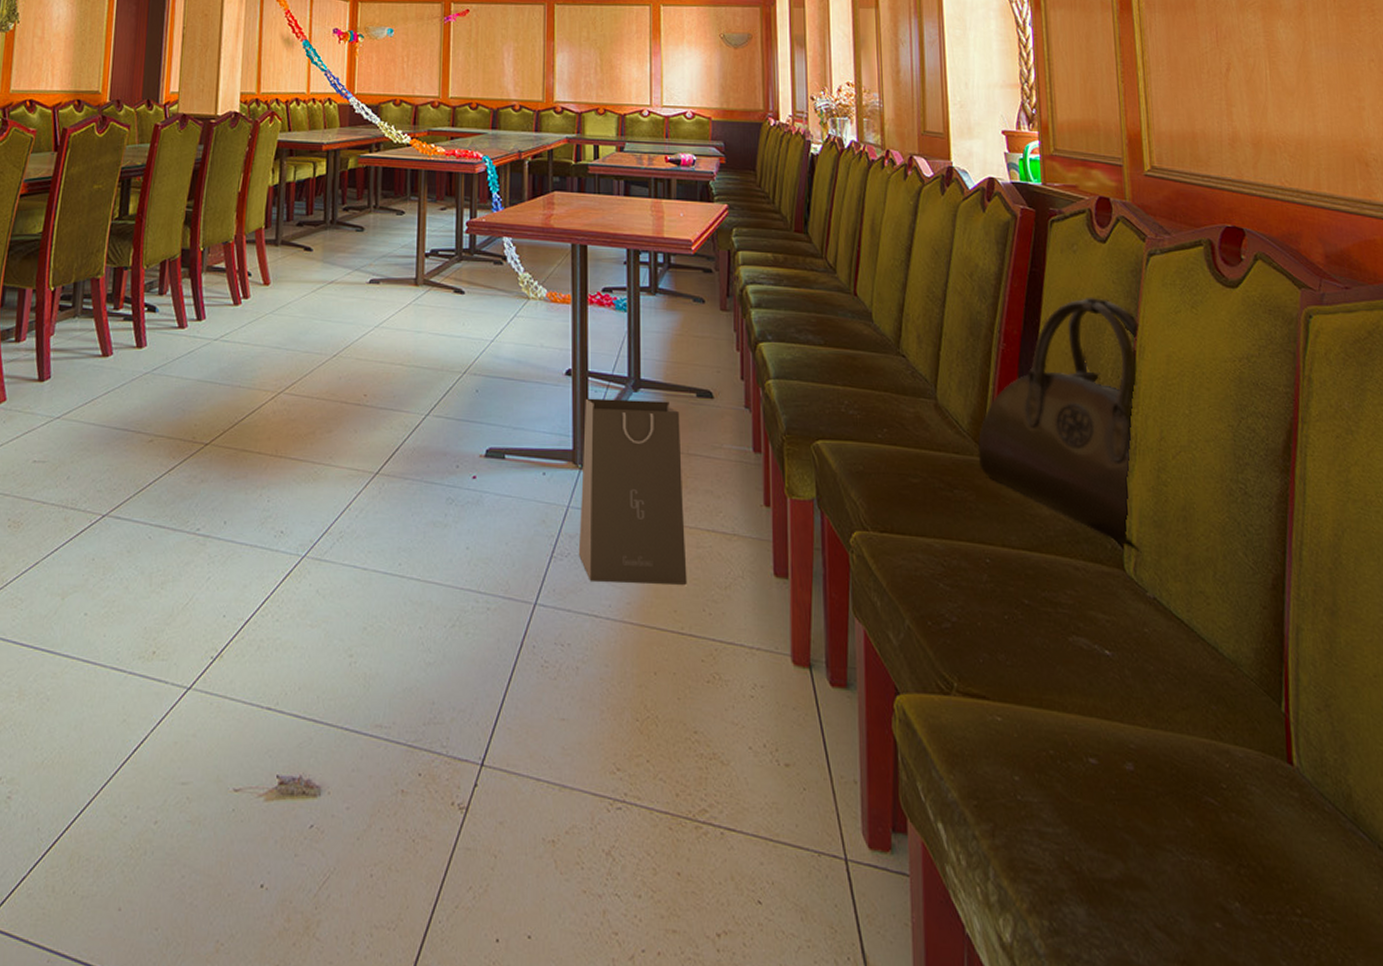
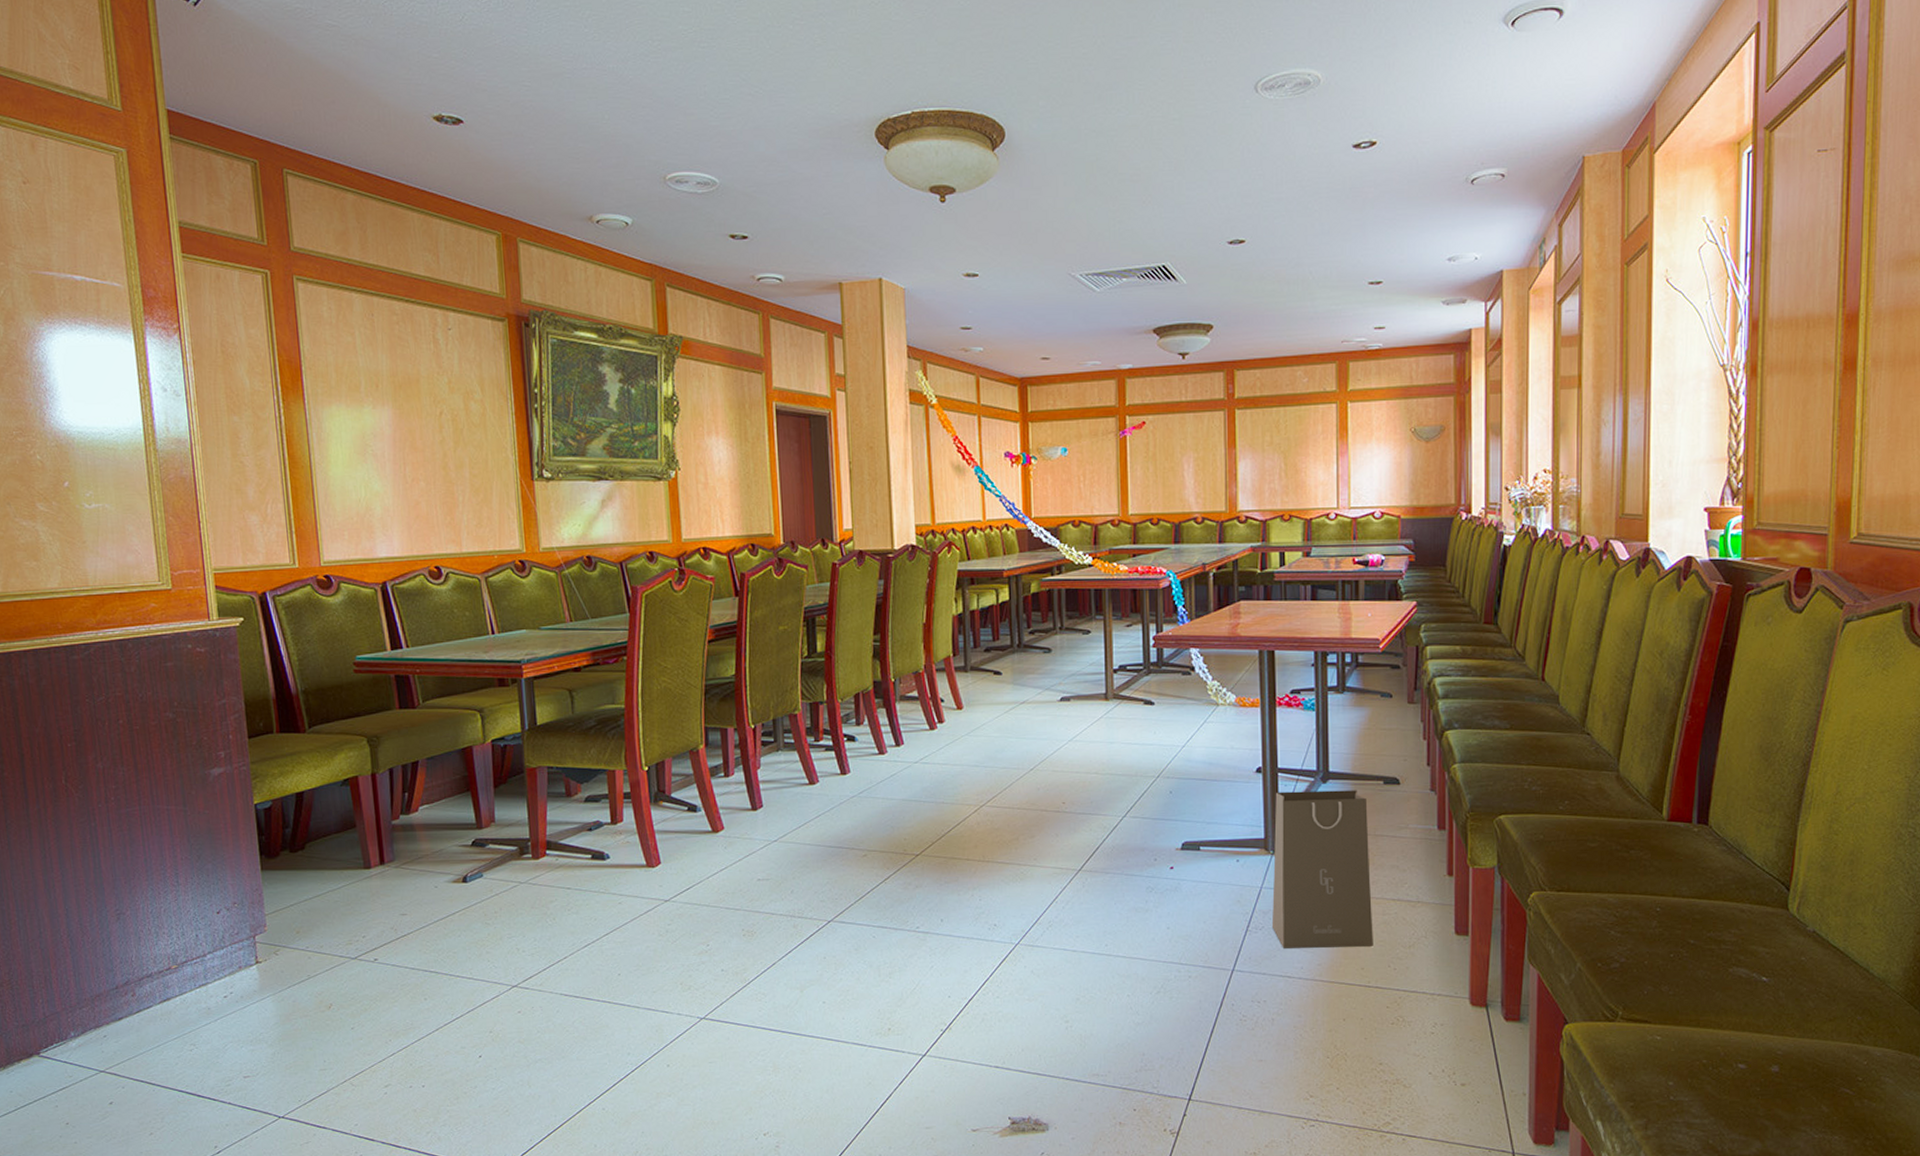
handbag: present [977,296,1142,553] -> none [1655,666,1829,894]

